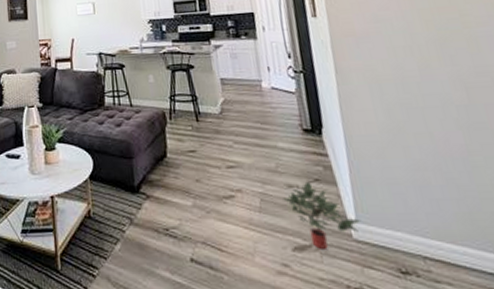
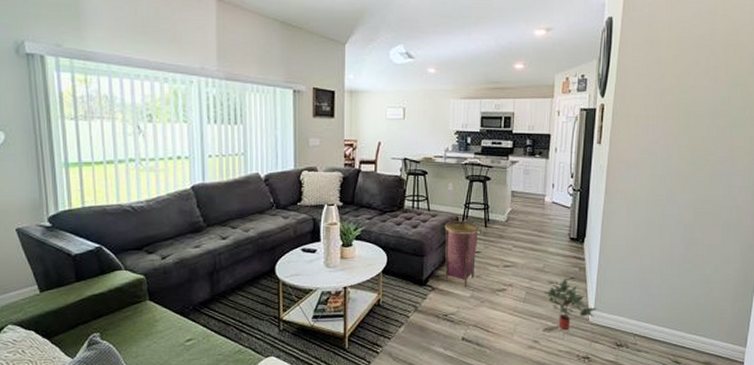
woven basket: none [151,115,193,195] -> present [444,221,479,288]

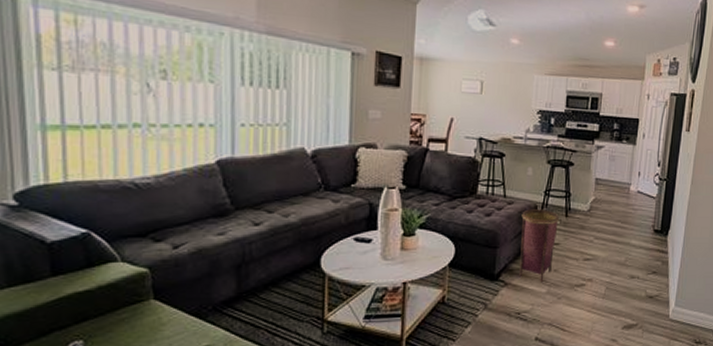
potted plant: present [543,279,598,329] -> none [624,273,679,327]

